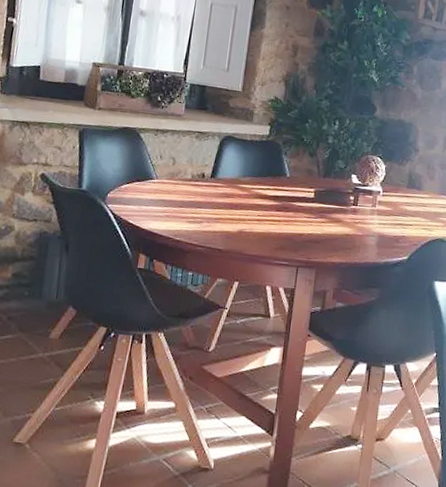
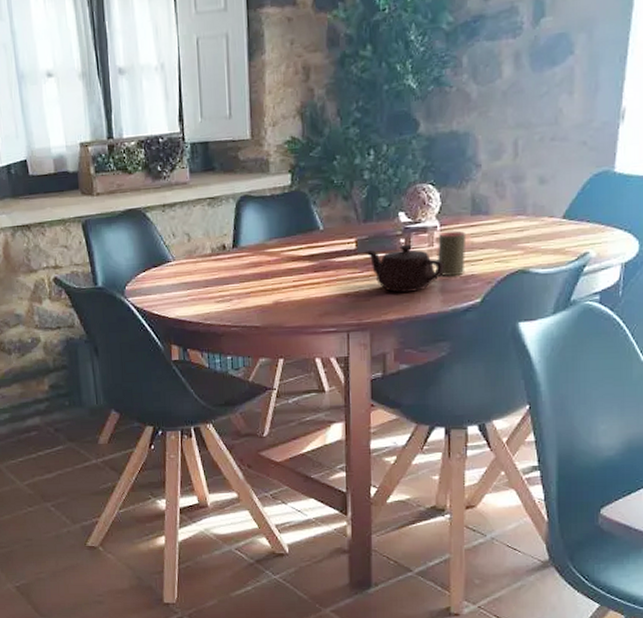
teapot: none [320,200,382,242] -> present [364,244,444,293]
cup: none [378,196,402,235] -> present [438,230,466,277]

